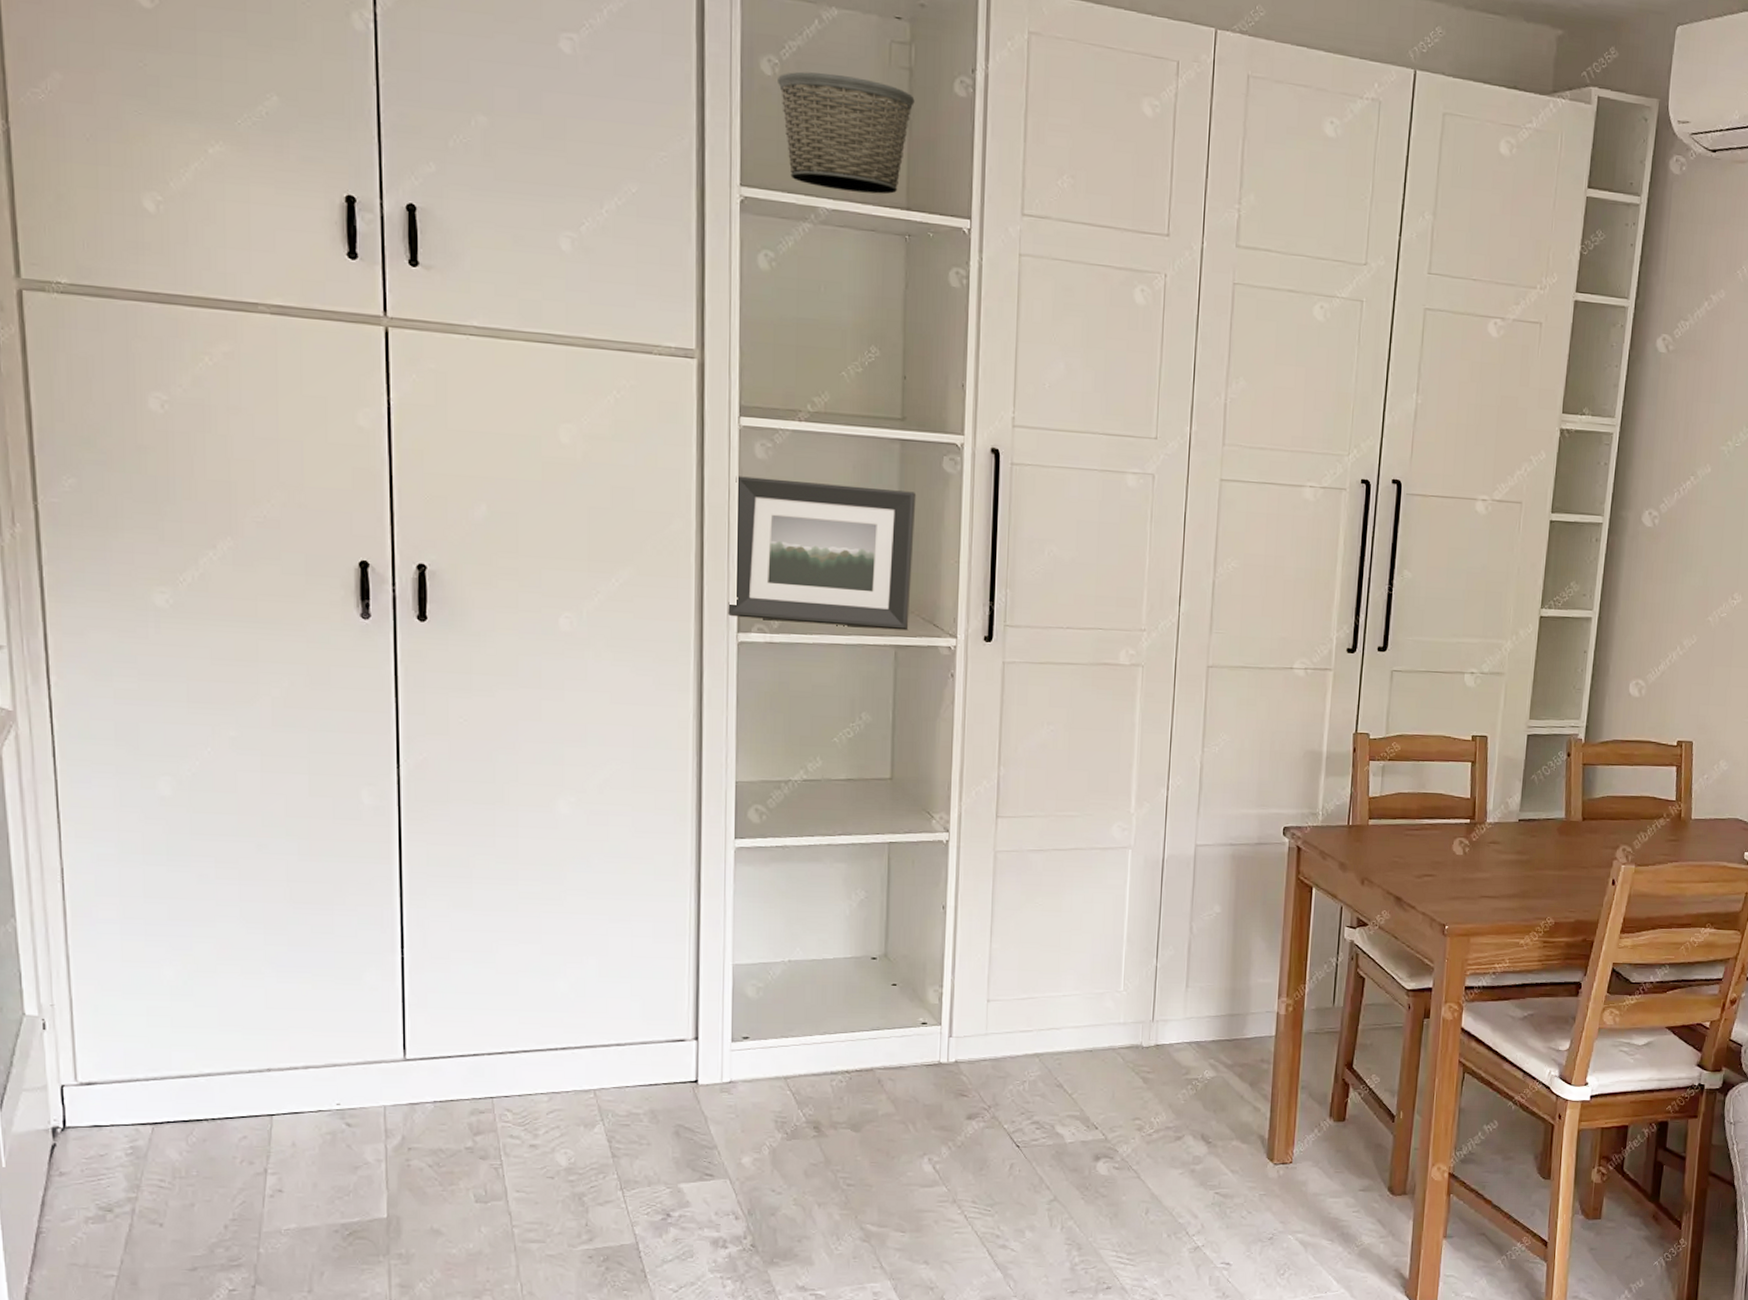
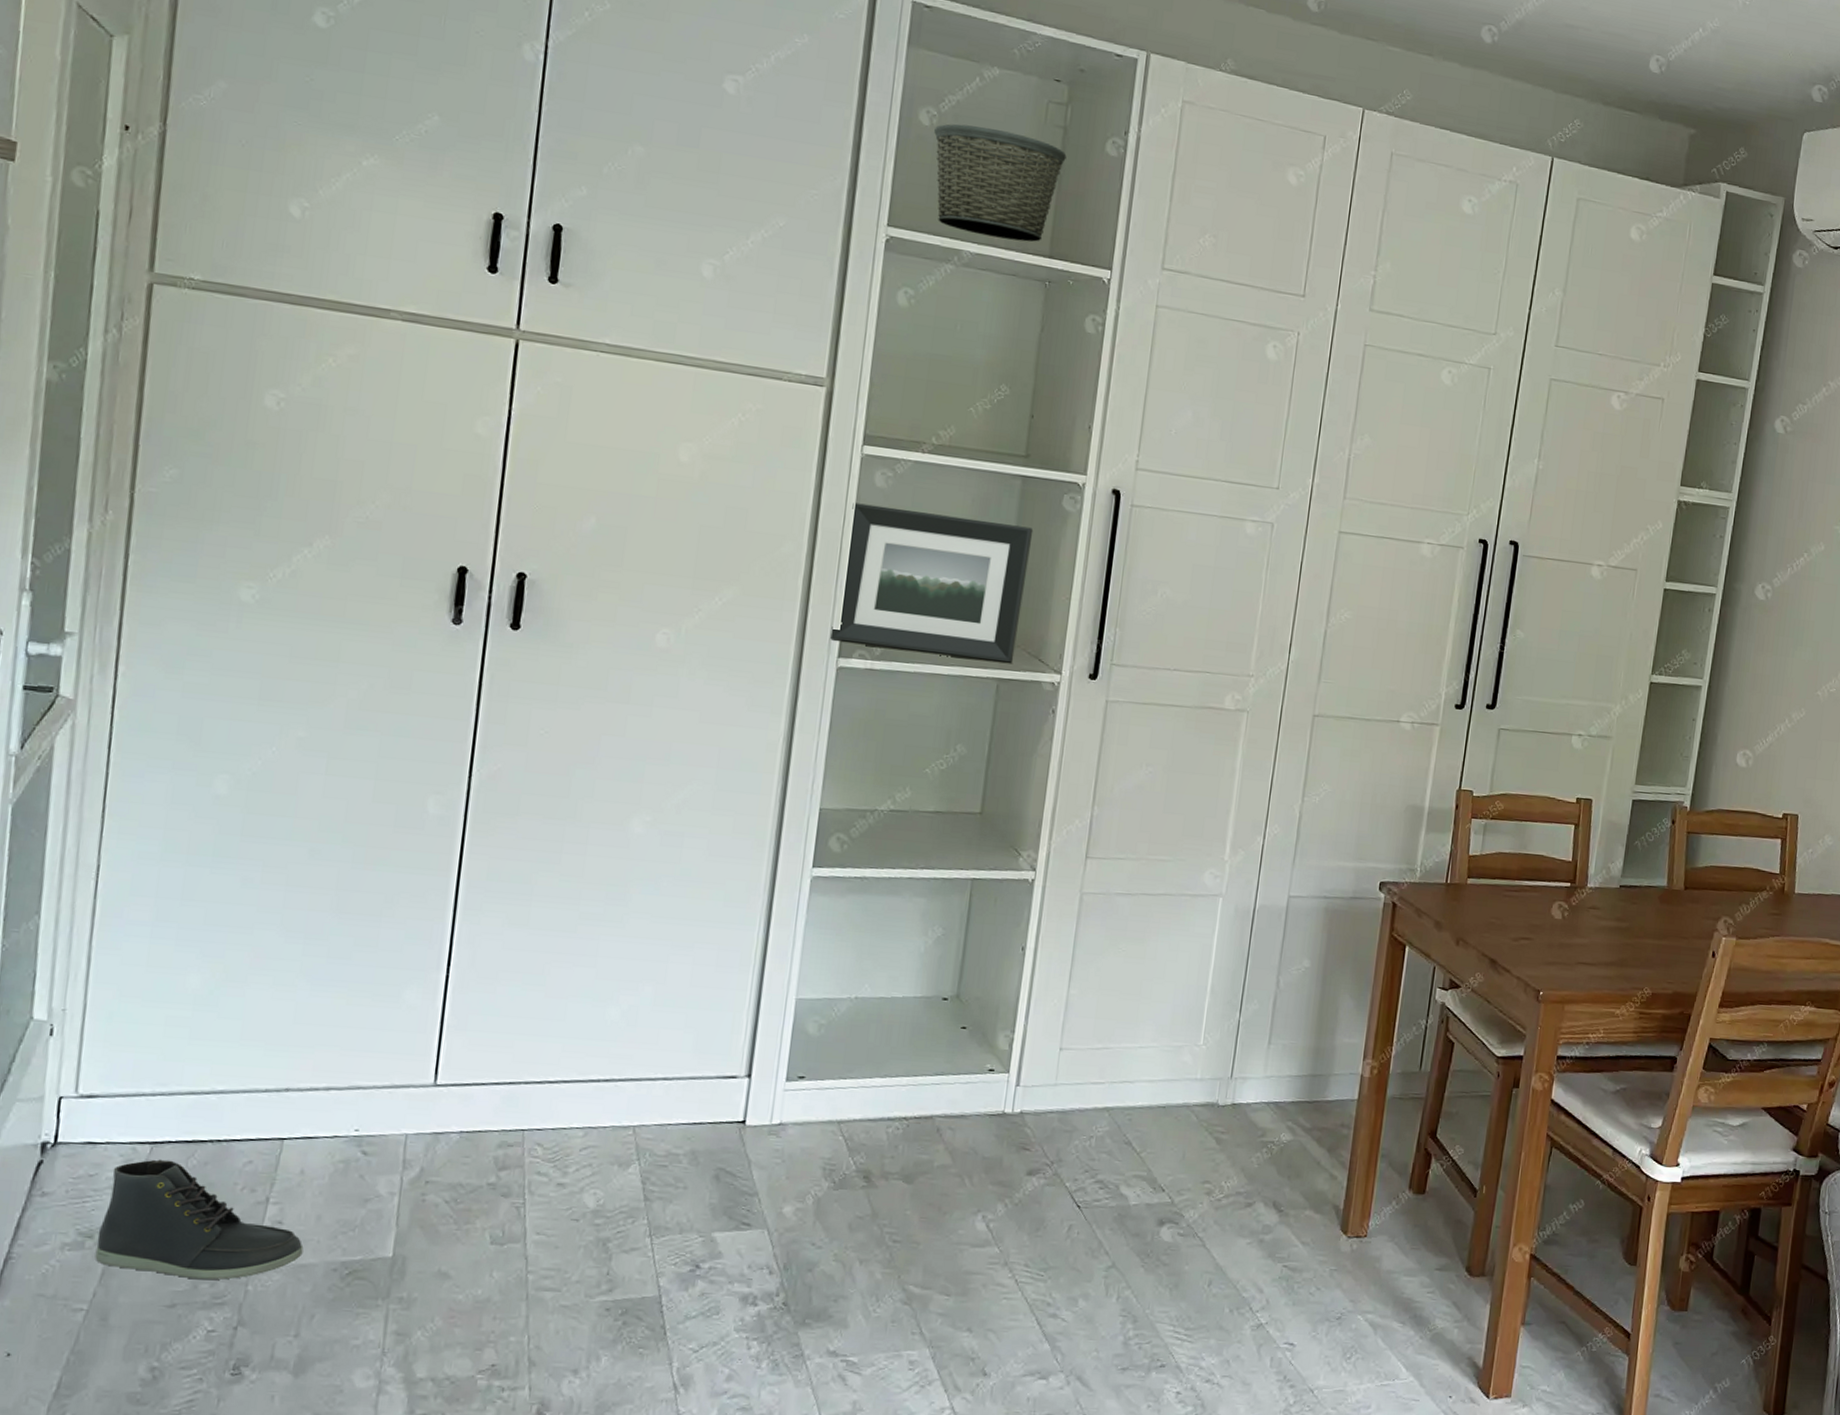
sneaker: none [116,1138,305,1245] -> present [95,1159,304,1280]

